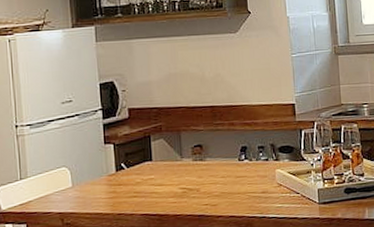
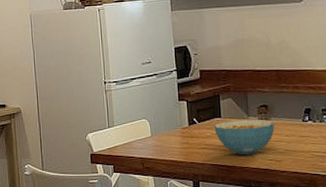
cereal bowl: none [144,161,210,202] -> present [214,120,275,155]

